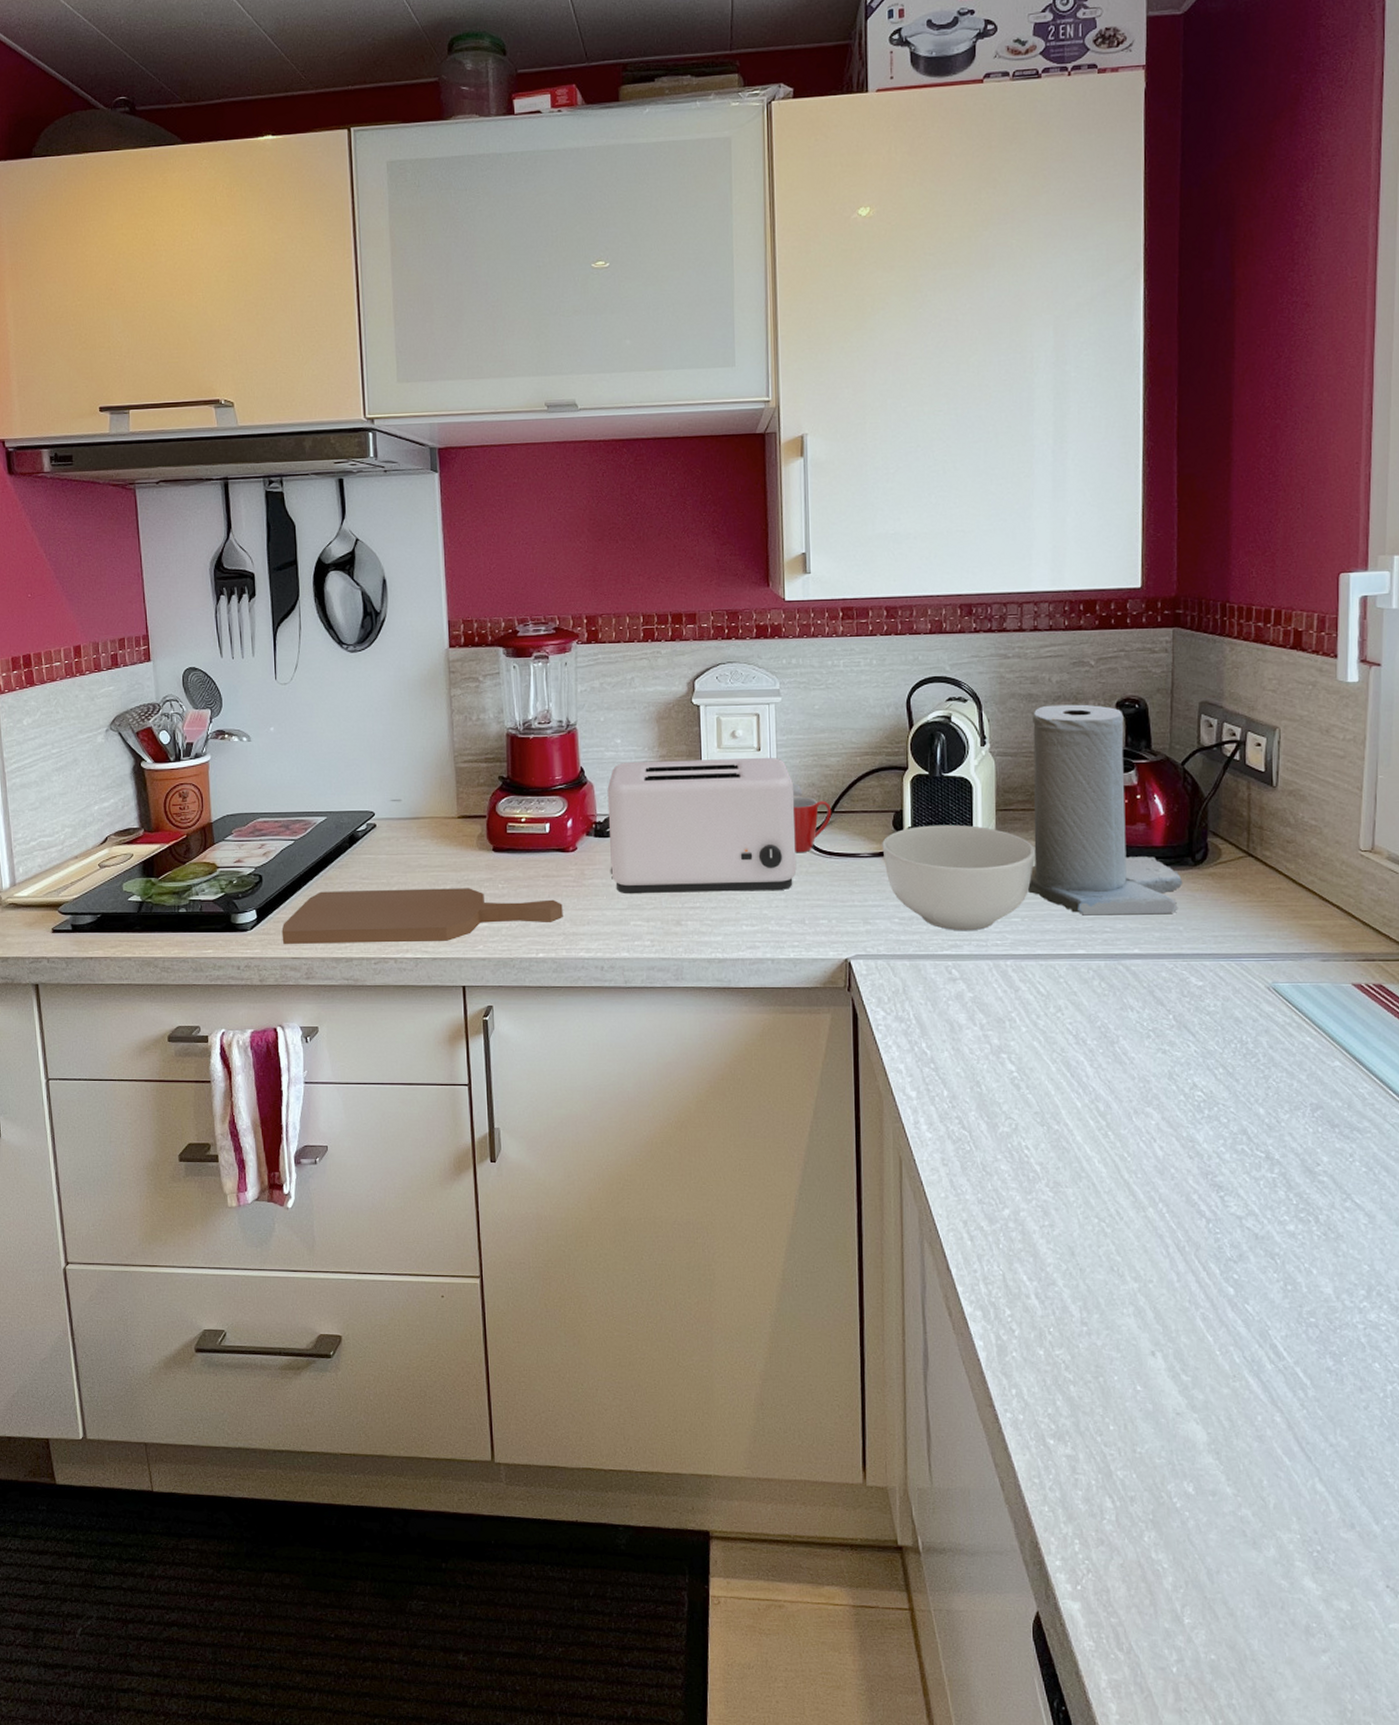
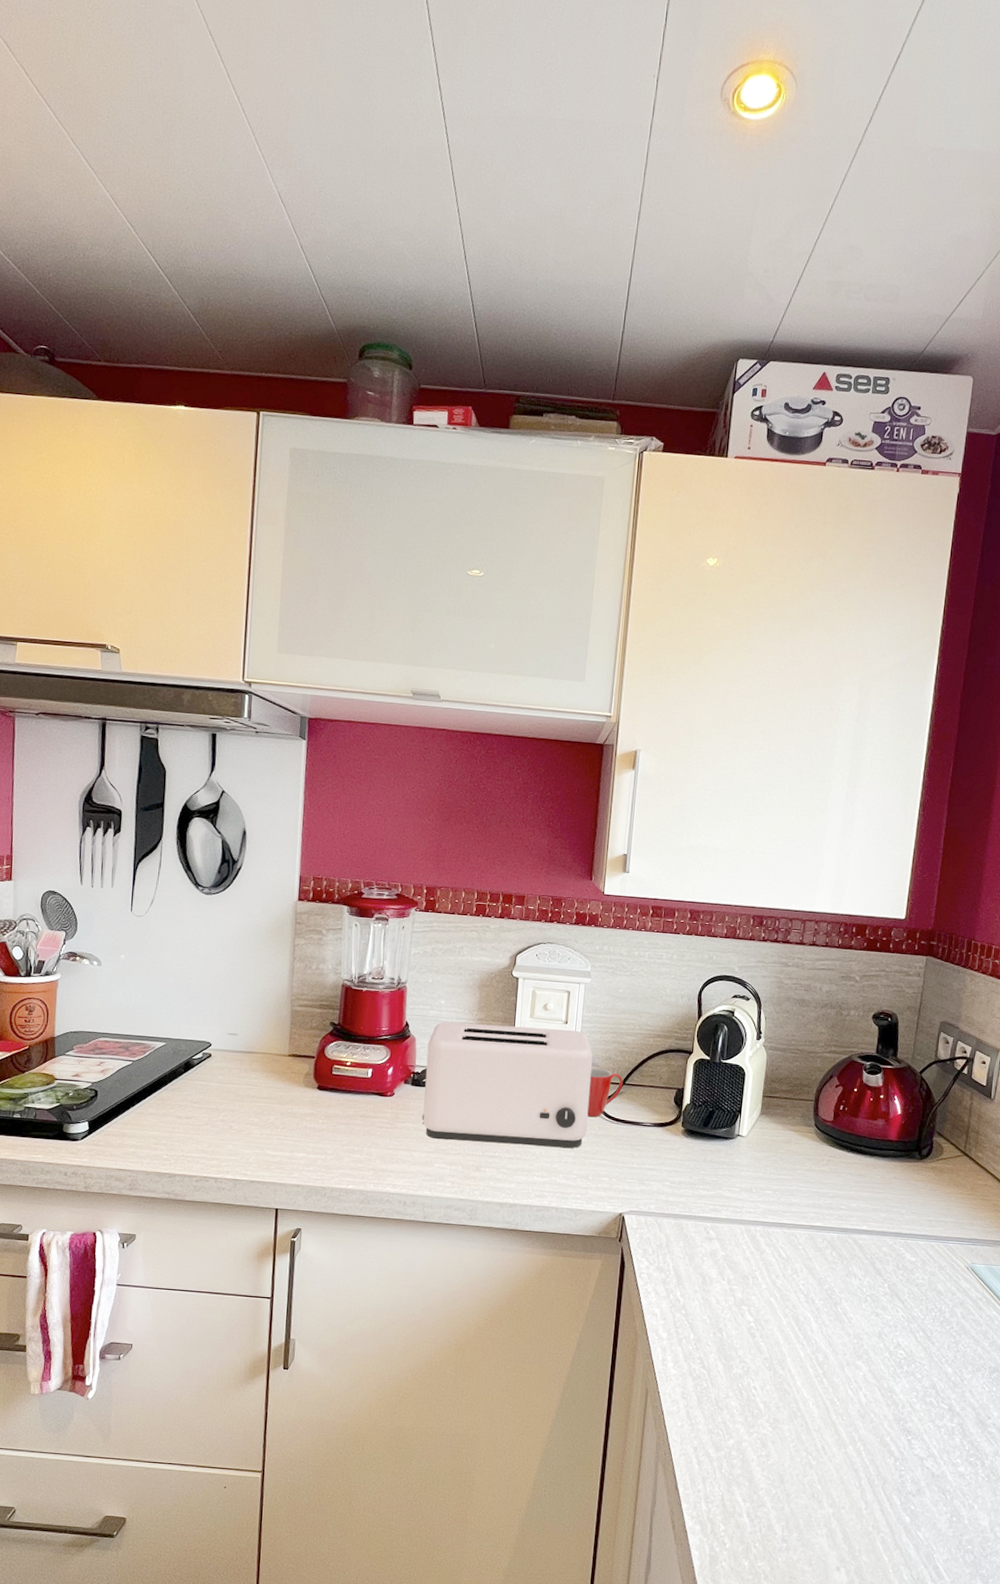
cutting board: present [281,888,563,945] -> none [110,1110,376,1167]
bowl: present [882,824,1036,931] -> none [662,1103,792,1198]
paper towel: present [1027,704,1183,916] -> none [781,1010,910,1199]

